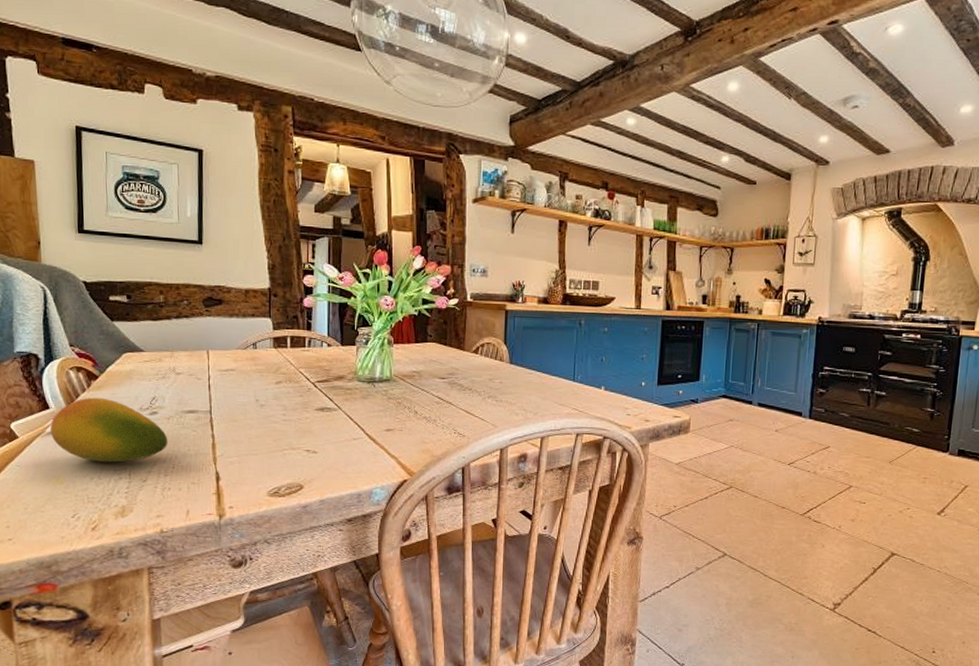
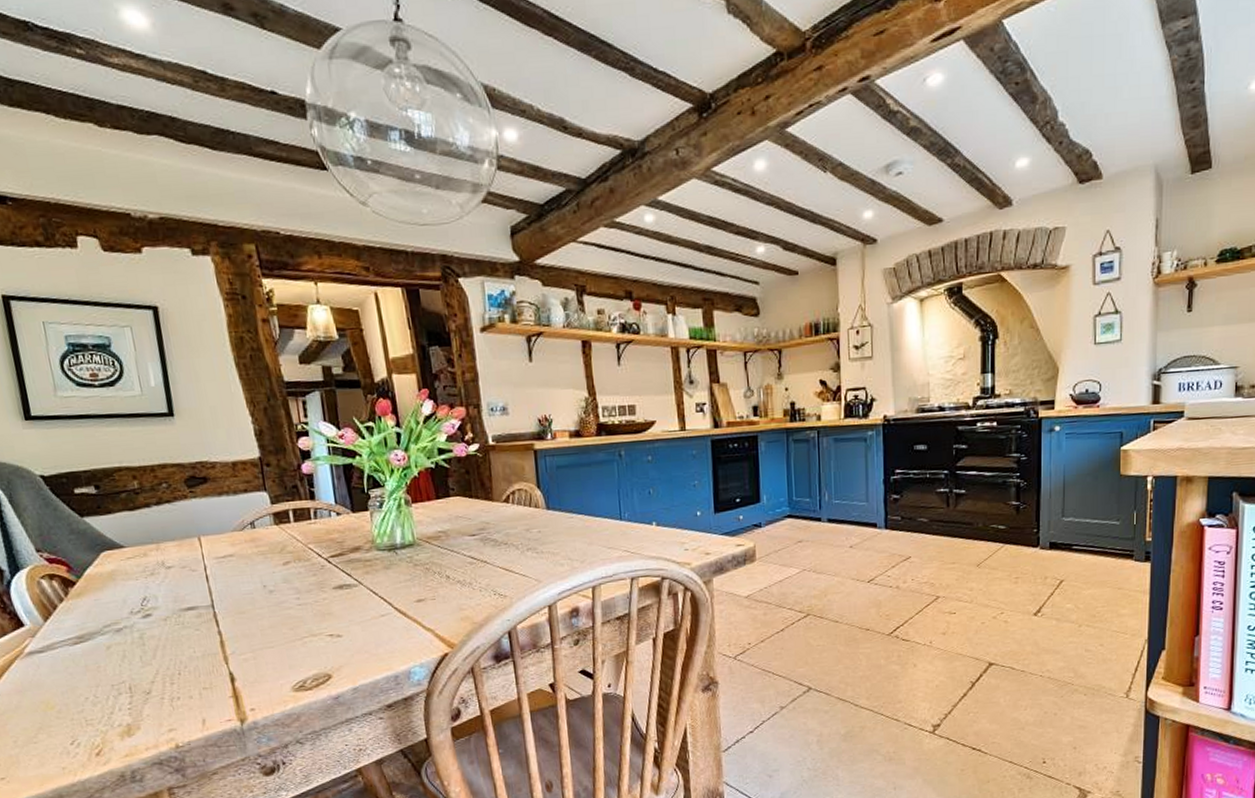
fruit: present [51,397,168,463] -> none [29,605,170,679]

